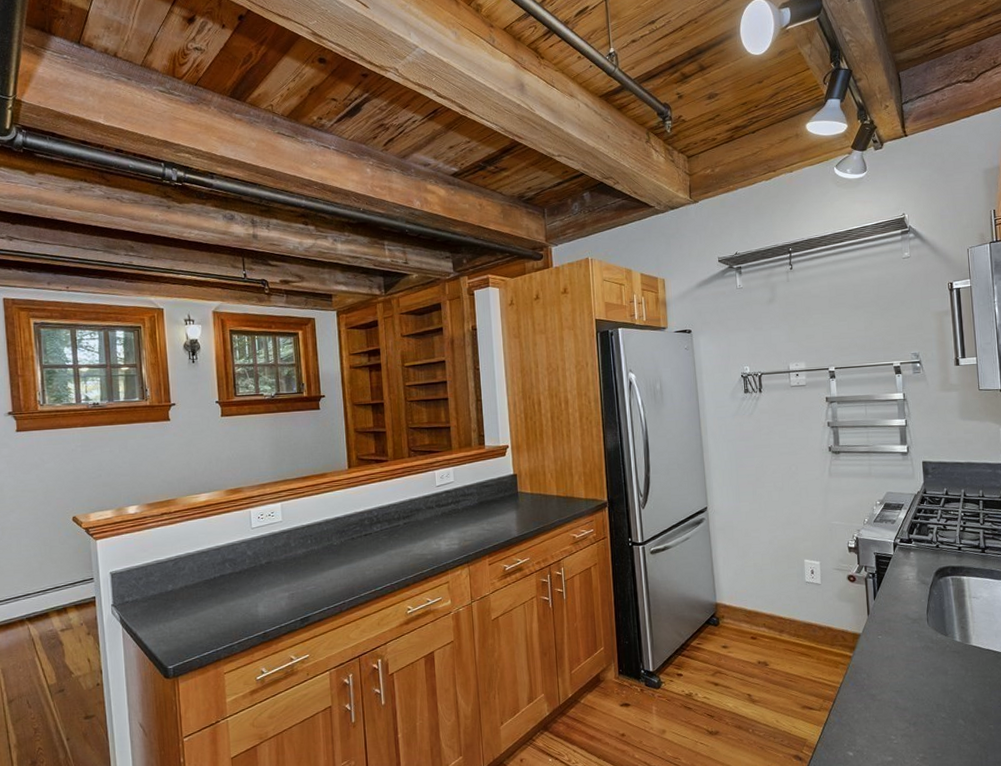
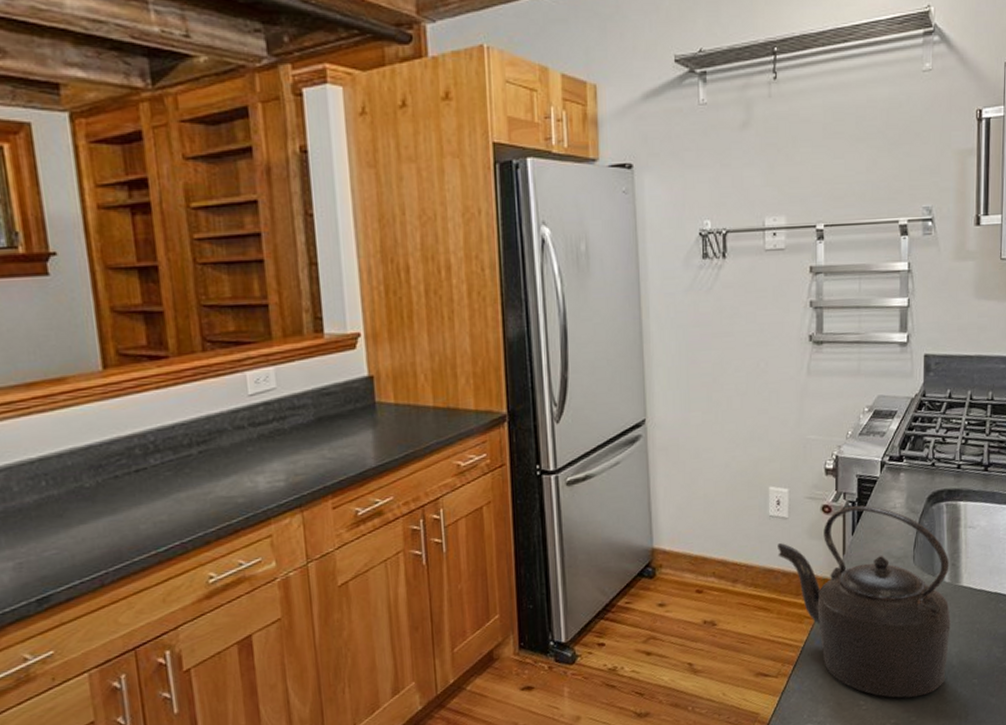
kettle: none [814,576,965,737] -> present [778,505,951,698]

